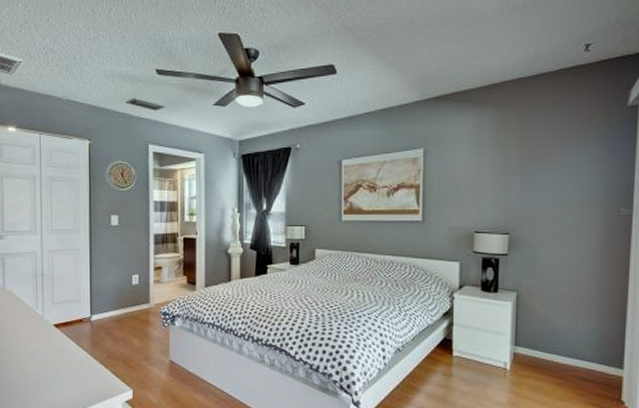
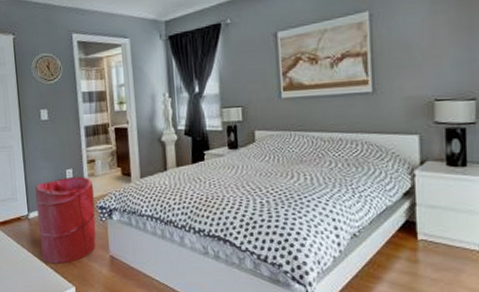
laundry hamper: none [100,282,159,367] -> present [35,176,96,264]

